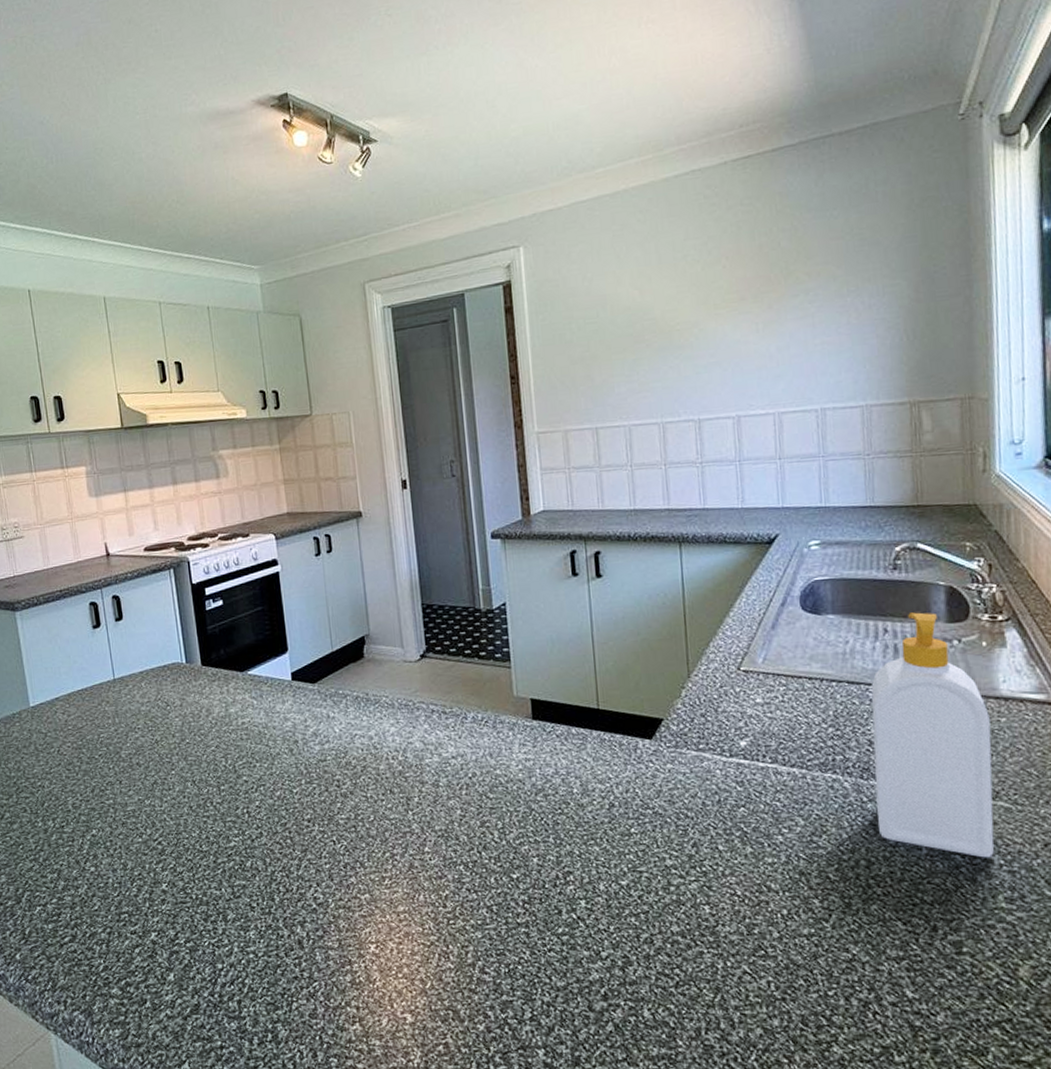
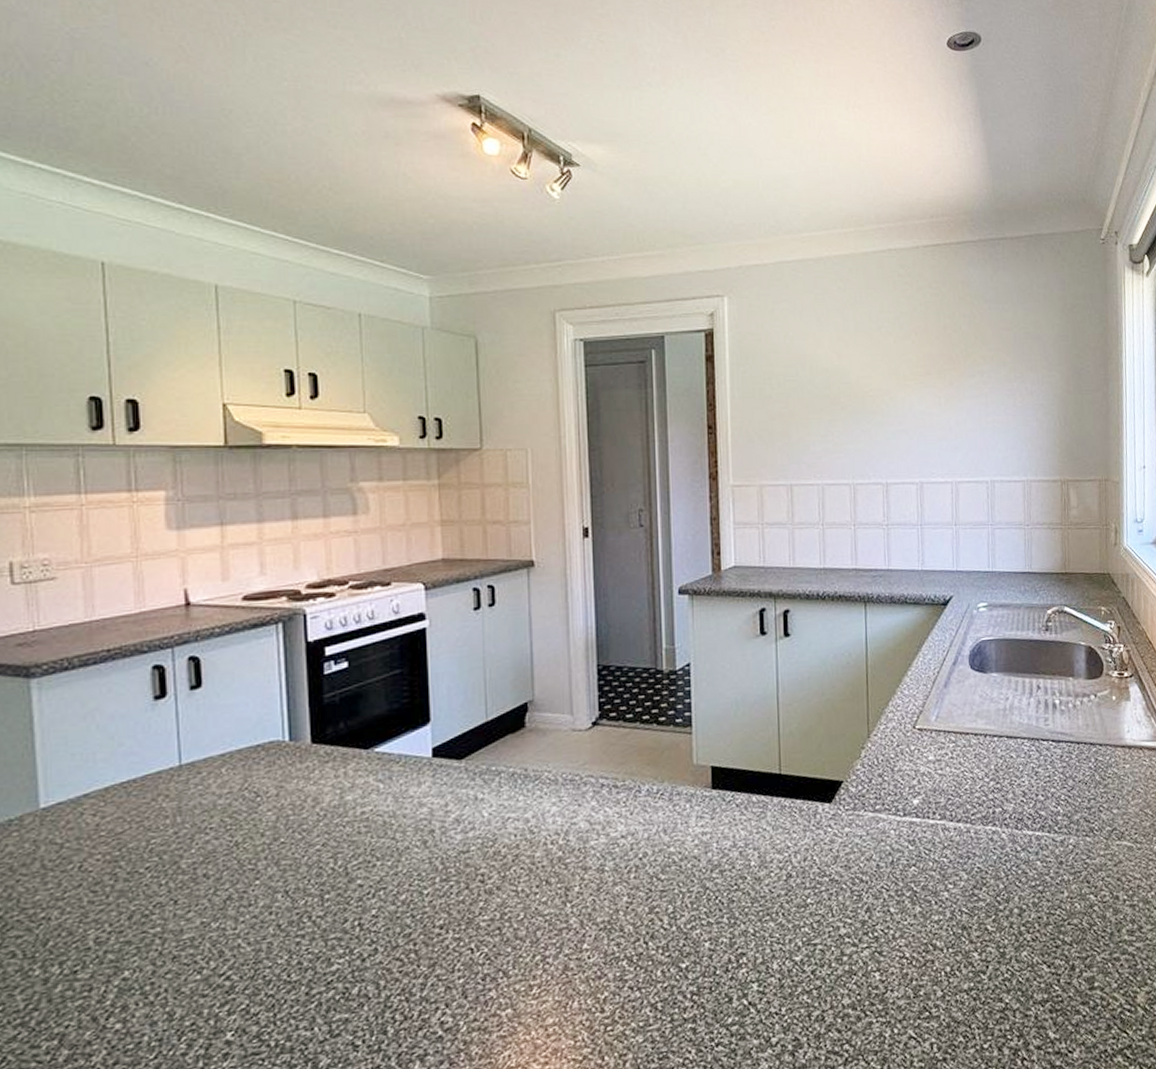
soap bottle: present [871,612,994,858] -> none [1026,670,1120,895]

